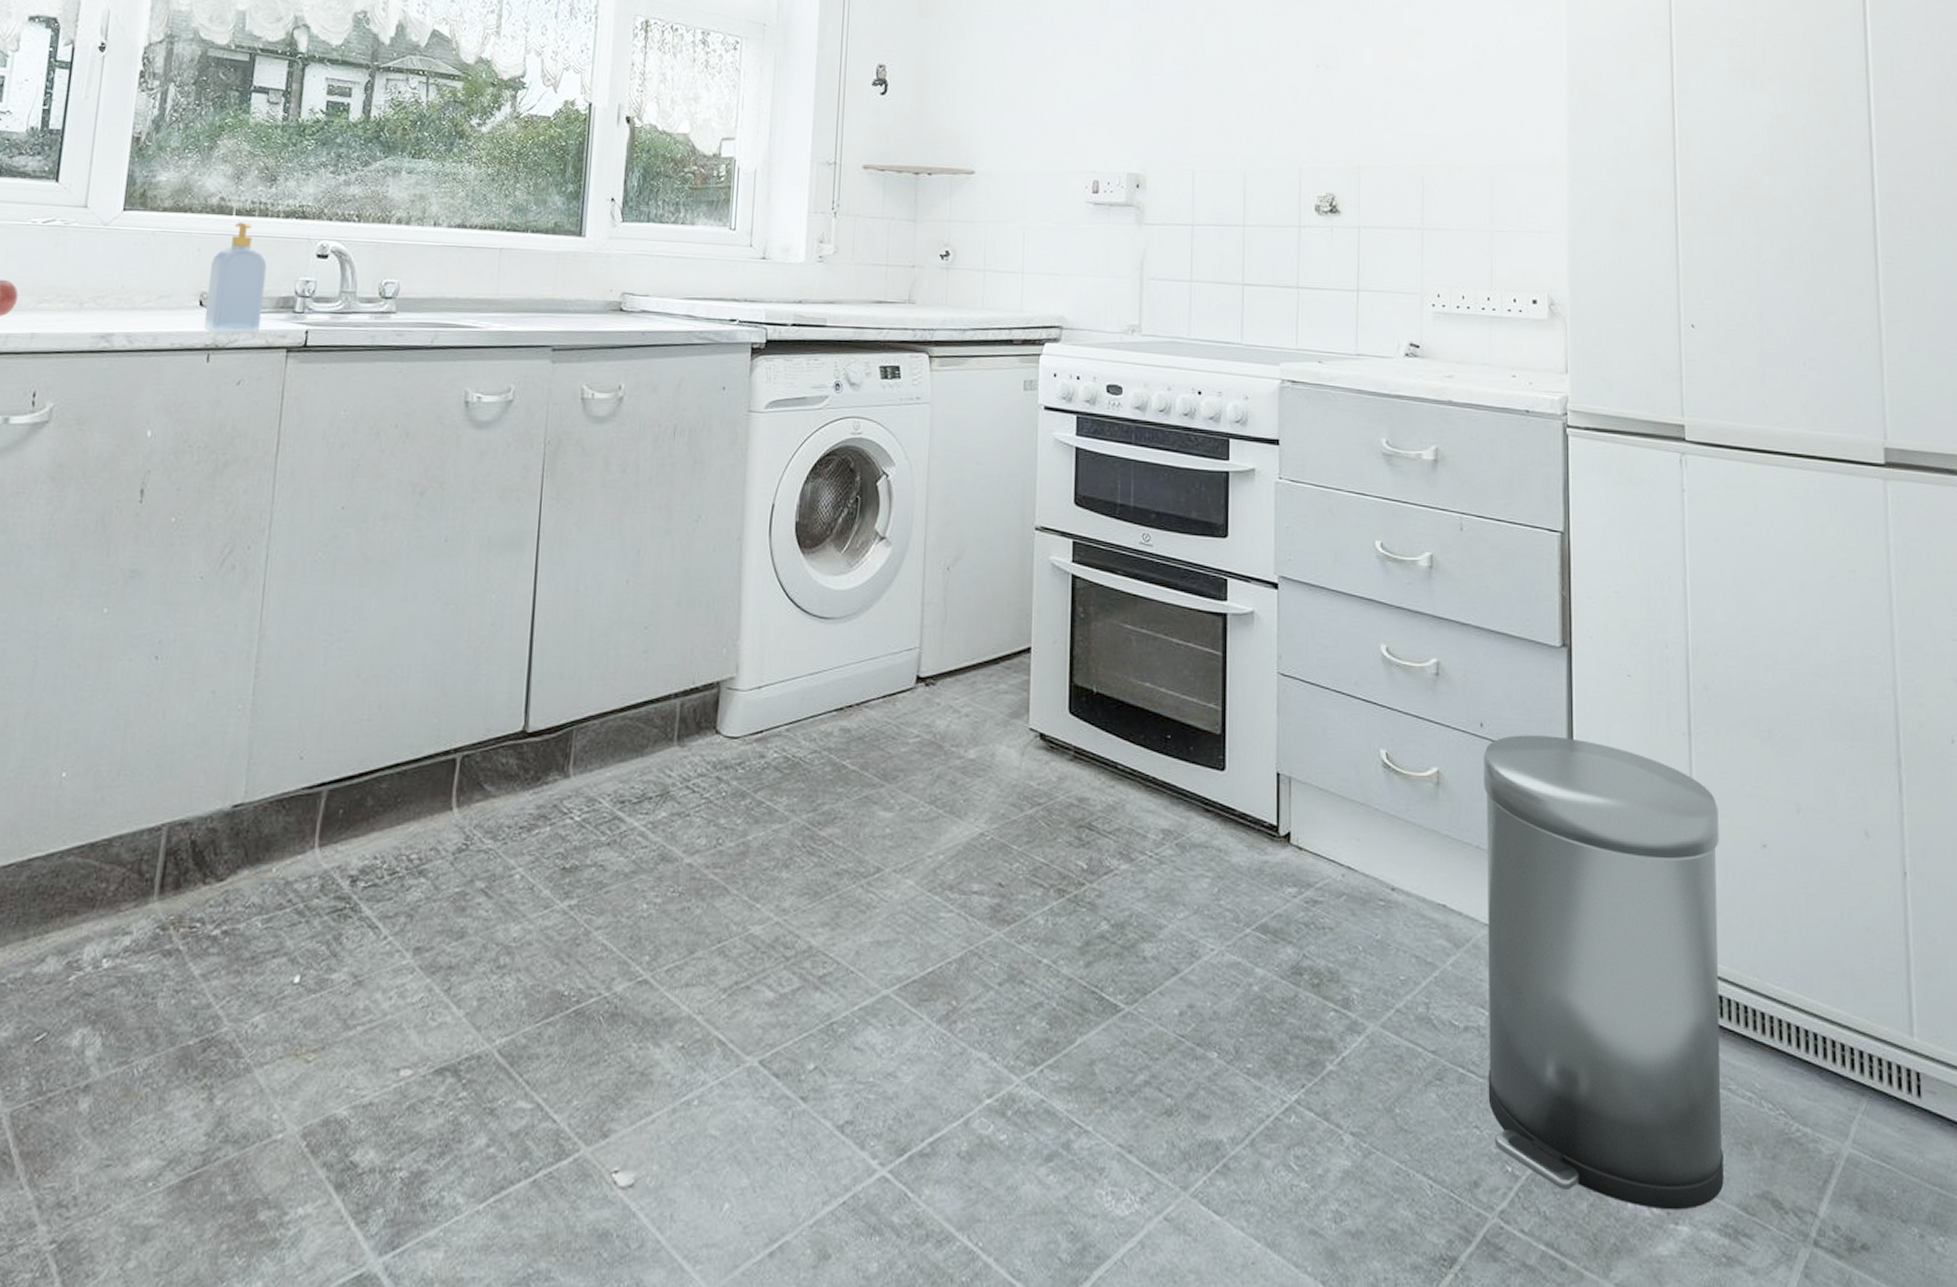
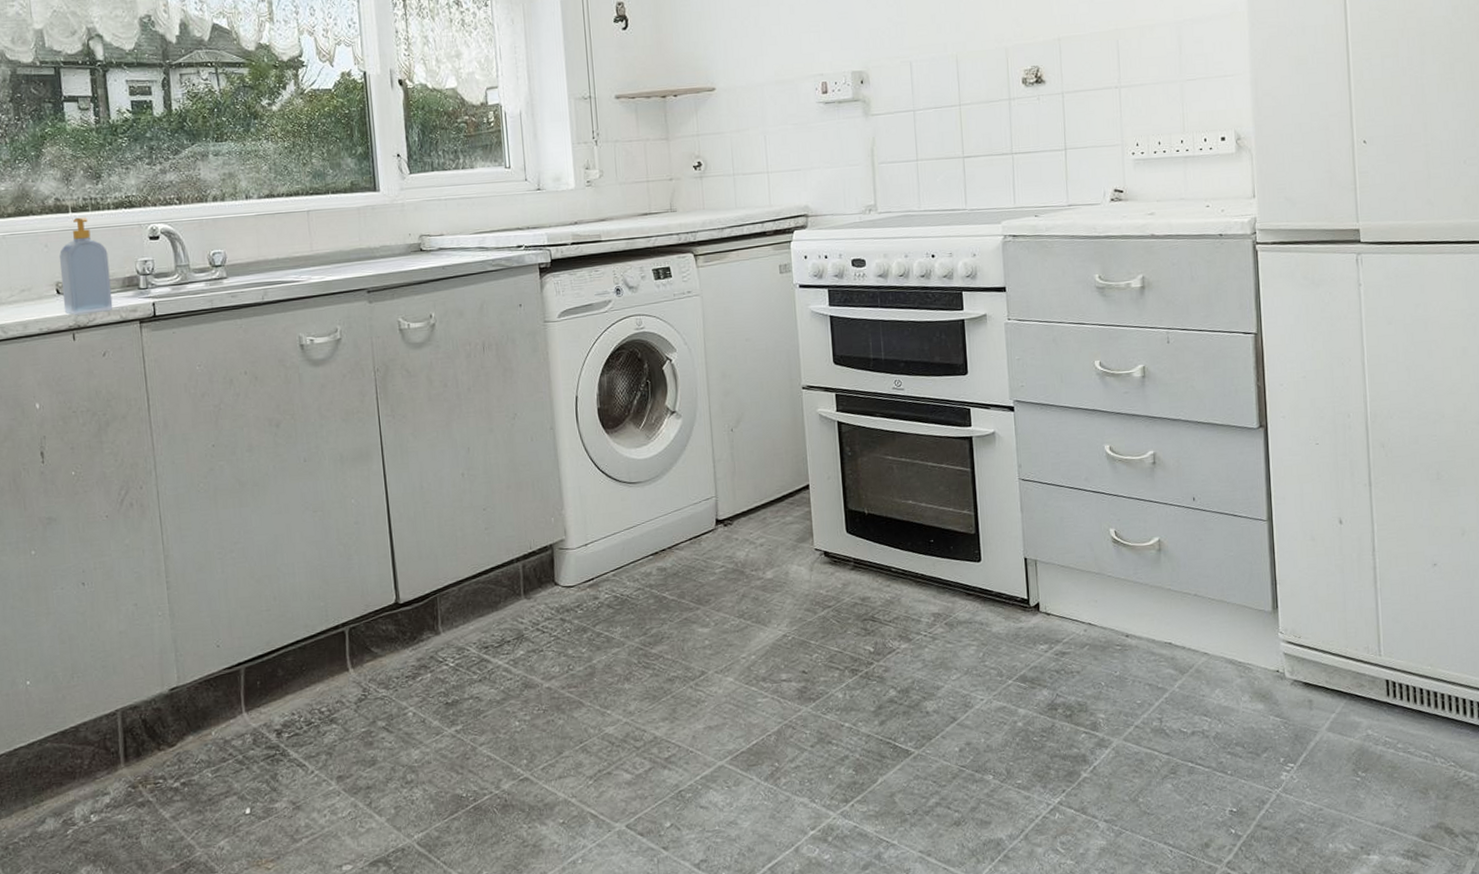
pedal bin: present [1484,735,1724,1210] -> none [1197,500,1406,846]

